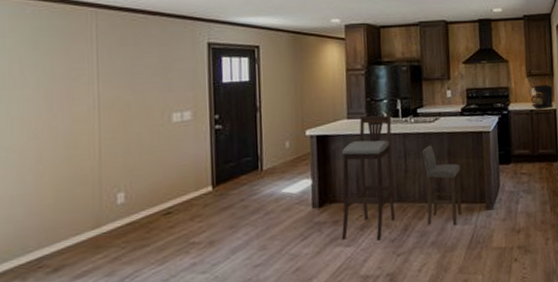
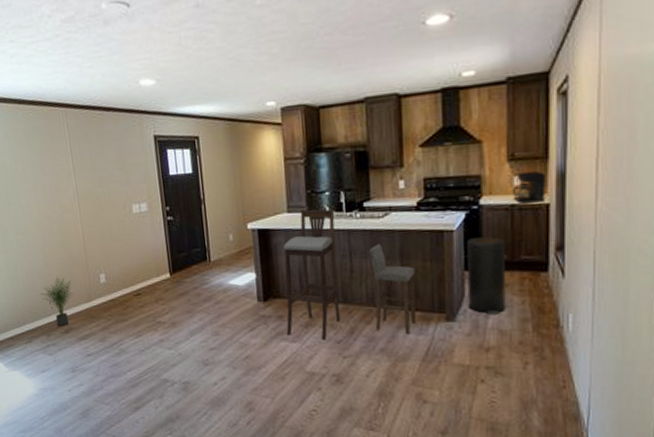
potted plant: none [23,200,76,265] -> present [42,276,74,326]
pedal bin: none [500,136,531,200] -> present [467,237,506,314]

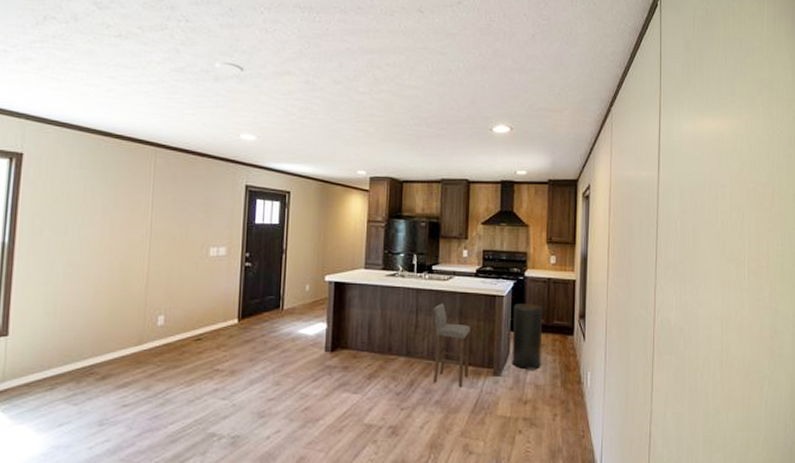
potted plant: present [42,276,74,326] -> none [81,315,123,371]
bar stool: present [284,209,341,340] -> none [349,267,407,391]
coffee maker: present [513,171,546,204] -> none [550,253,574,278]

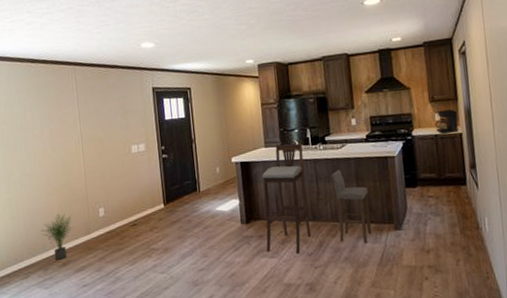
potted plant: none [81,315,123,371] -> present [42,212,74,260]
bar stool: none [349,267,407,391] -> present [262,143,312,254]
pedal bin: present [512,304,543,370] -> none [405,160,439,222]
coffee maker: none [550,253,574,278] -> present [435,109,459,134]

